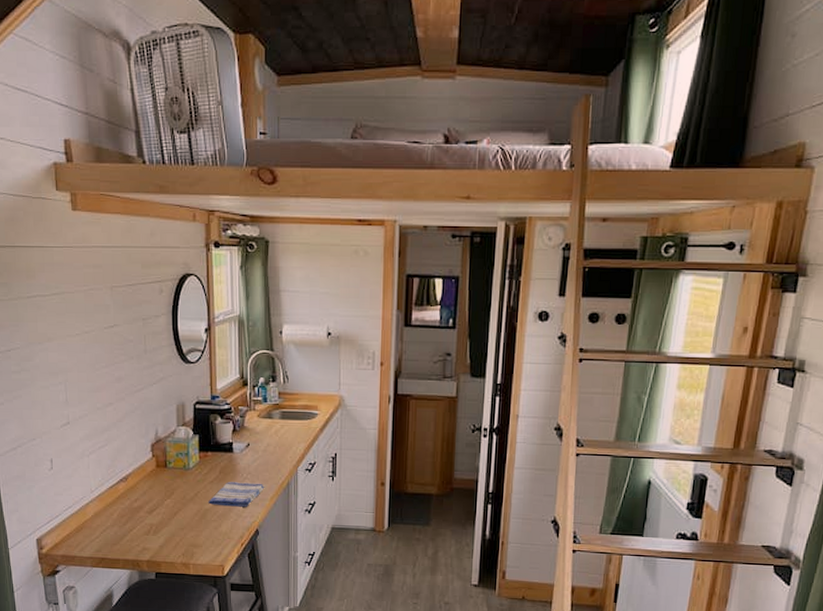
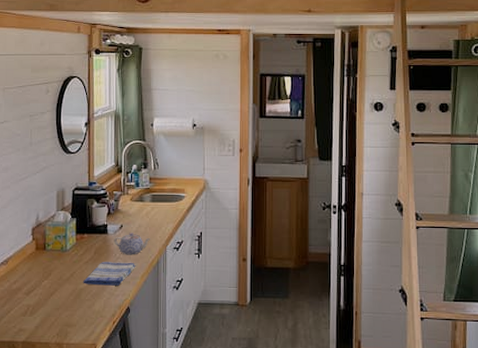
teapot: none [240,452,281,476] -> present [113,233,151,255]

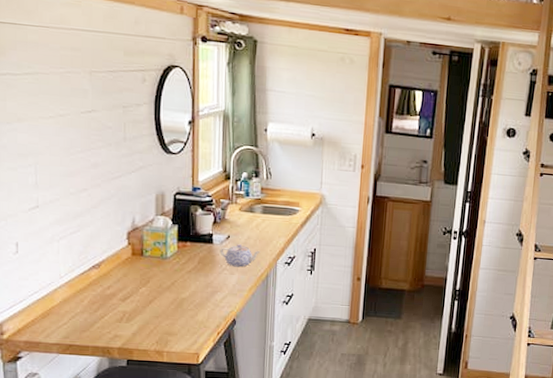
dish towel: present [83,262,136,286] -> none [185,272,244,297]

